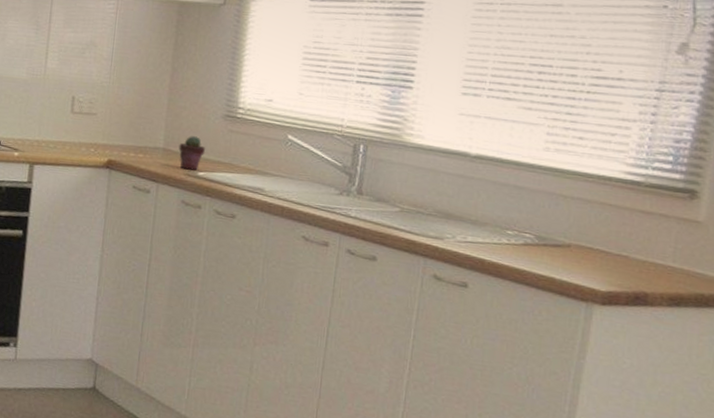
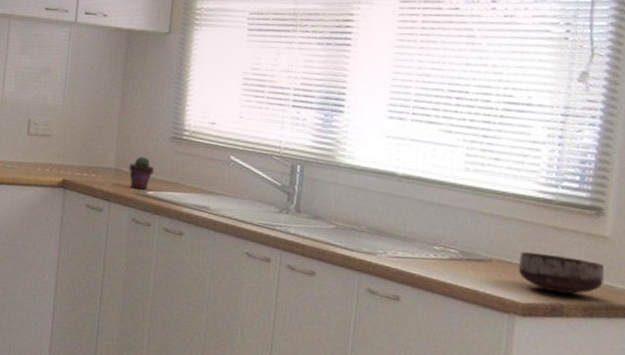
bowl: none [600,237,696,282] -> present [519,251,605,294]

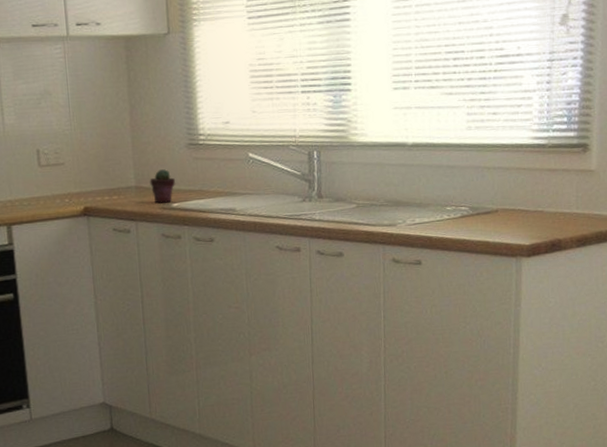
bowl: present [519,251,605,294] -> none [521,195,593,230]

